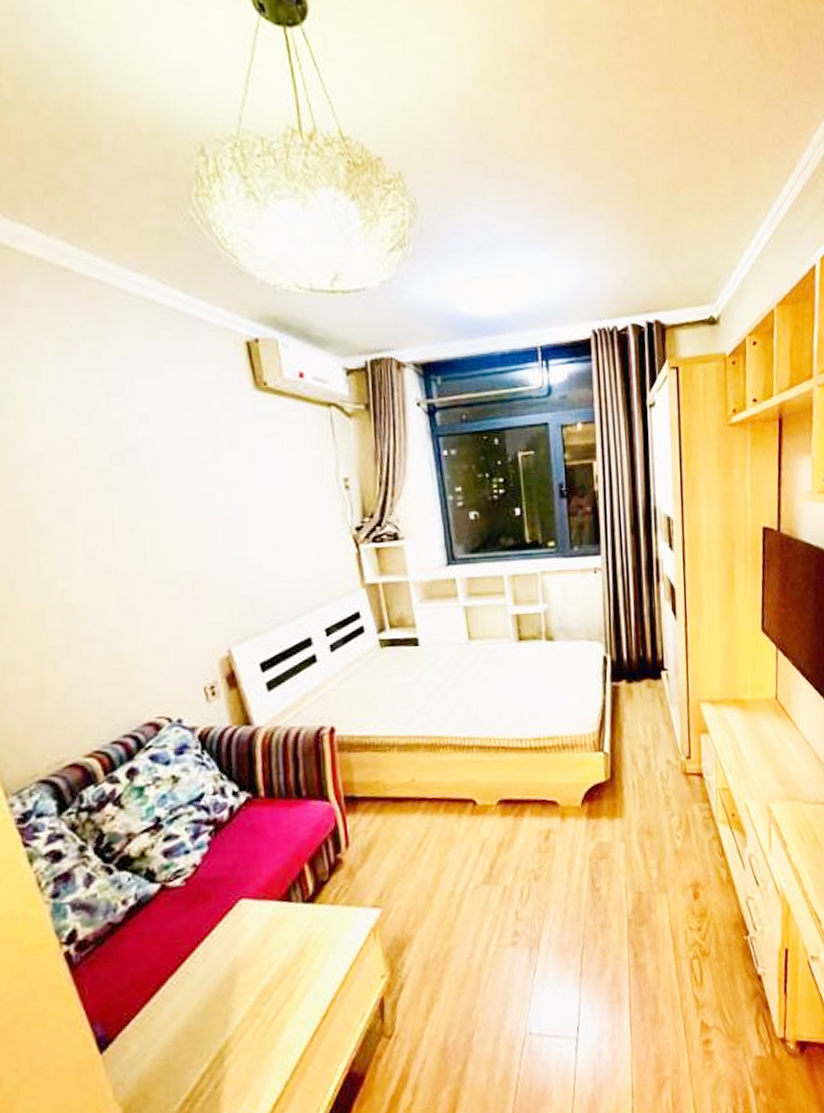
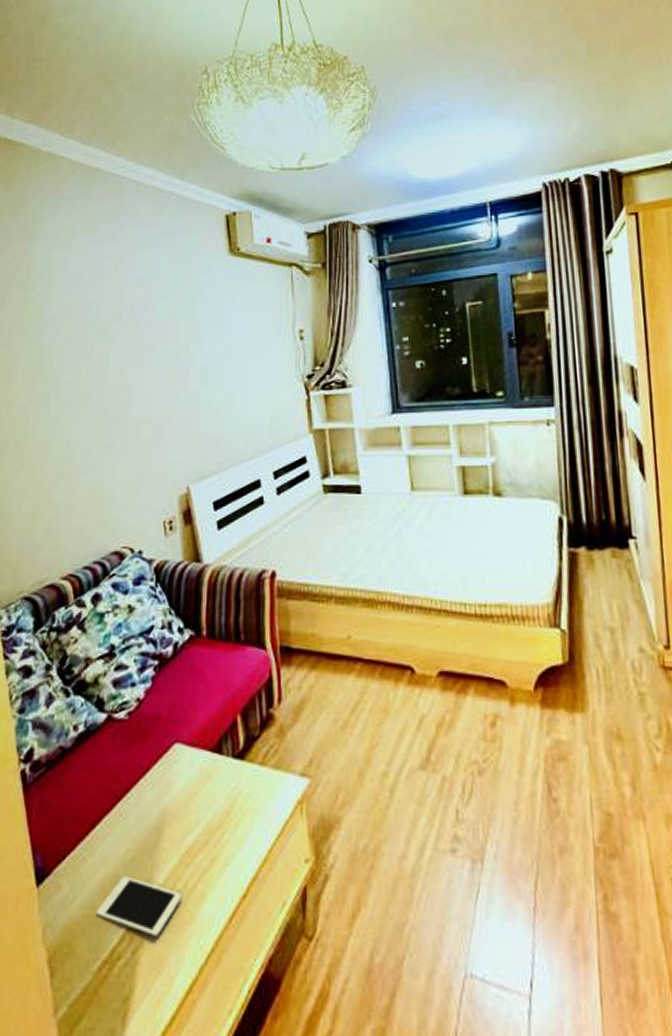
cell phone: none [171,1024,261,1069] -> present [96,876,182,936]

